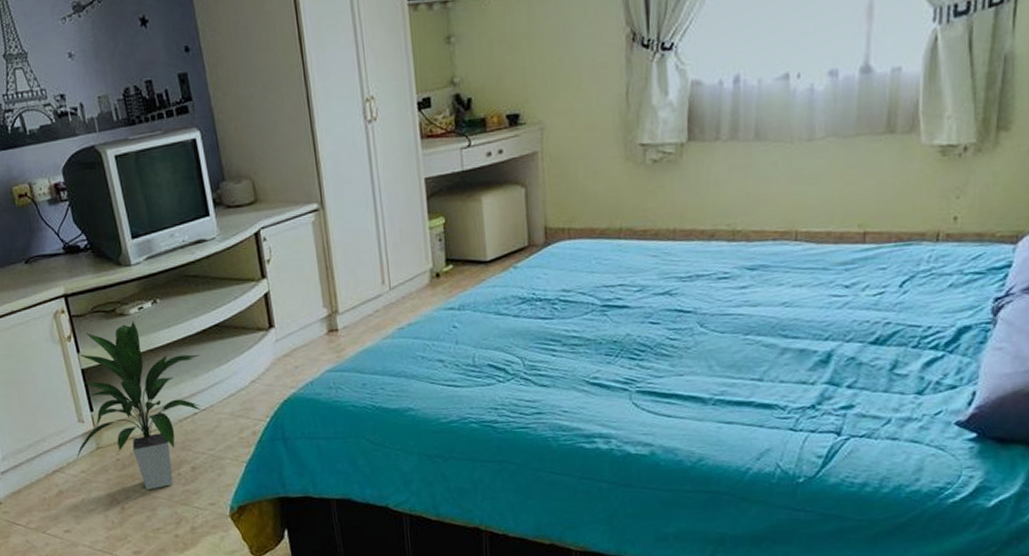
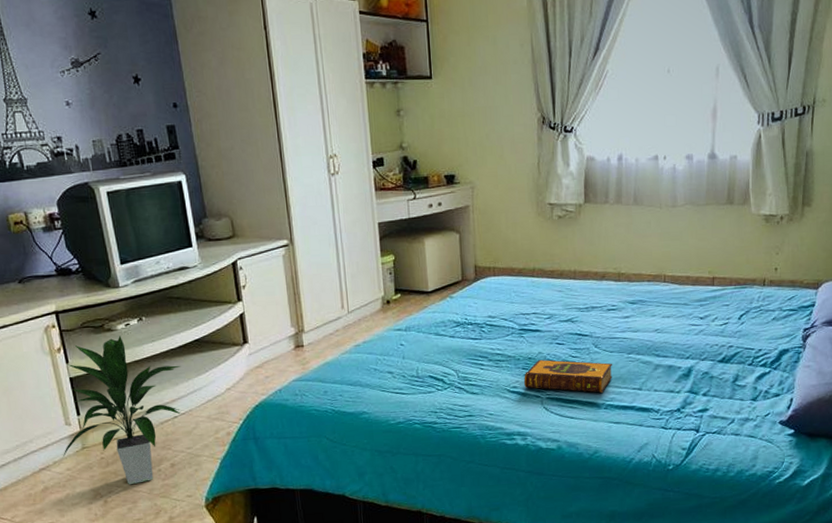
hardback book: none [607,342,724,386] -> present [524,359,613,394]

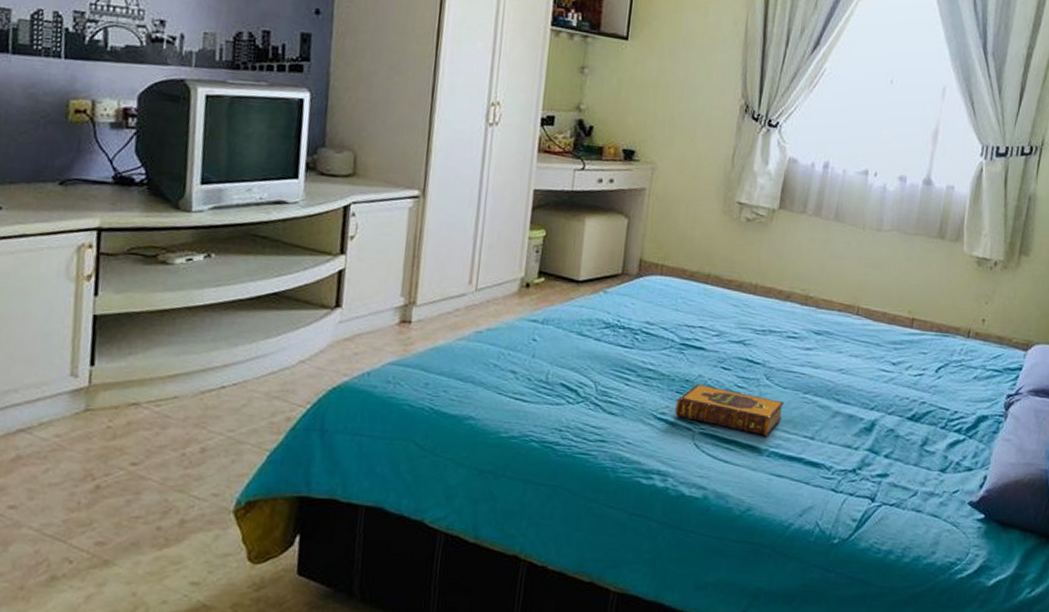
indoor plant: present [62,335,182,485] -> none [53,271,246,469]

